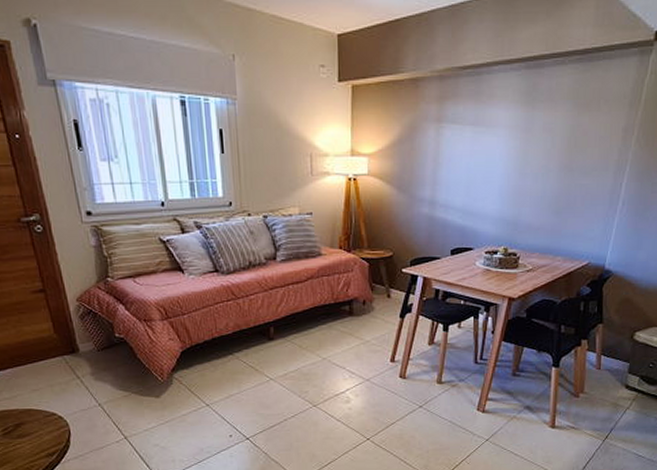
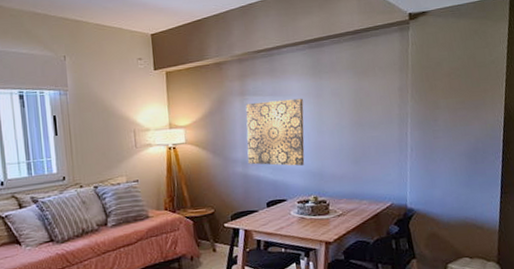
wall art: none [435,131,508,213] -> present [245,98,305,166]

